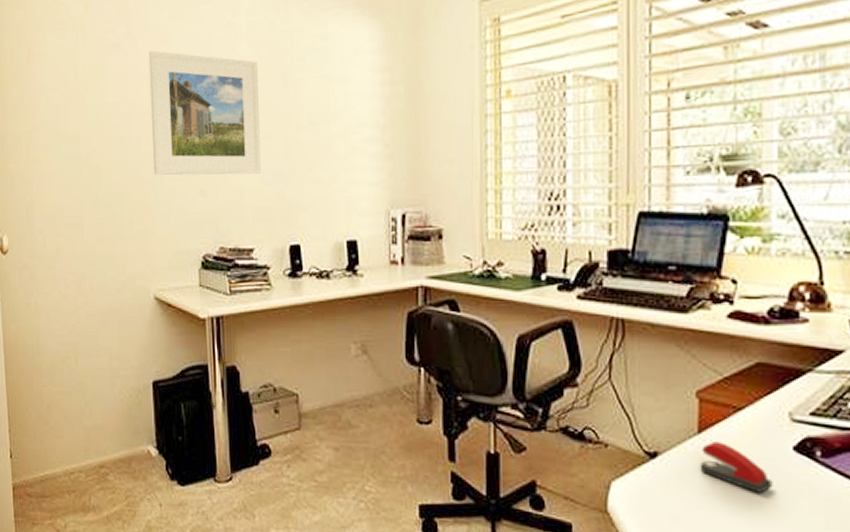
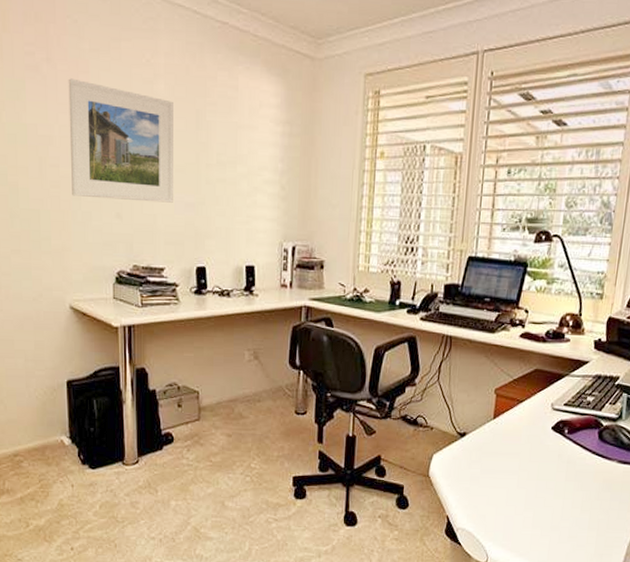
stapler: present [700,441,773,494] -> none [492,424,537,460]

